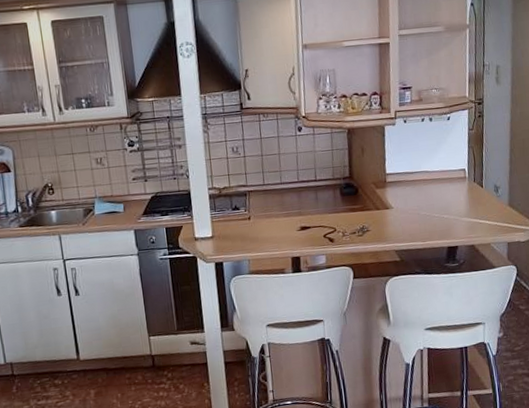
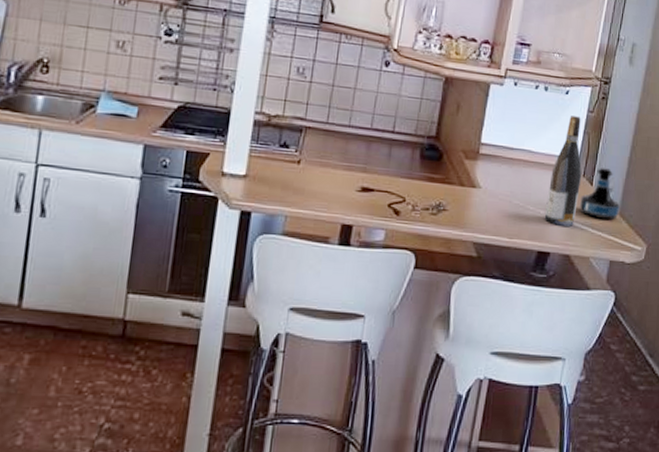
wine bottle: none [447,135,473,224] -> present [544,116,582,226]
tequila bottle: none [475,171,509,213] -> present [580,168,620,221]

